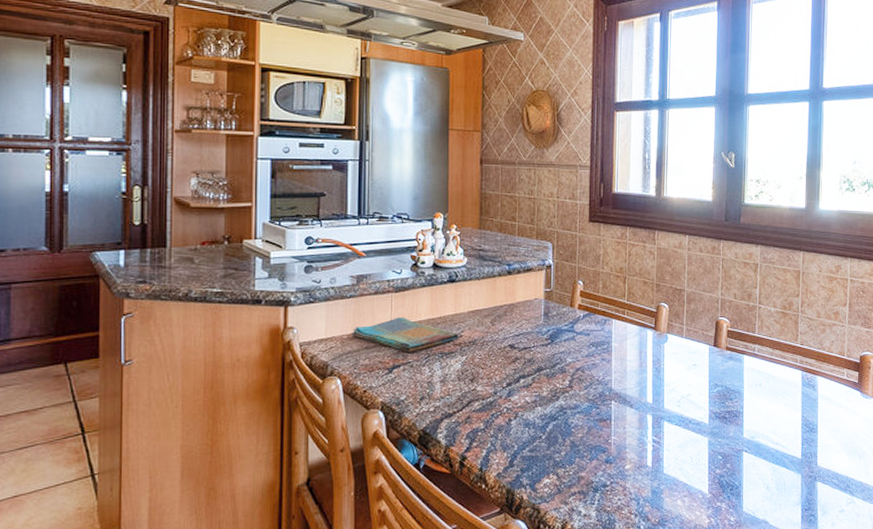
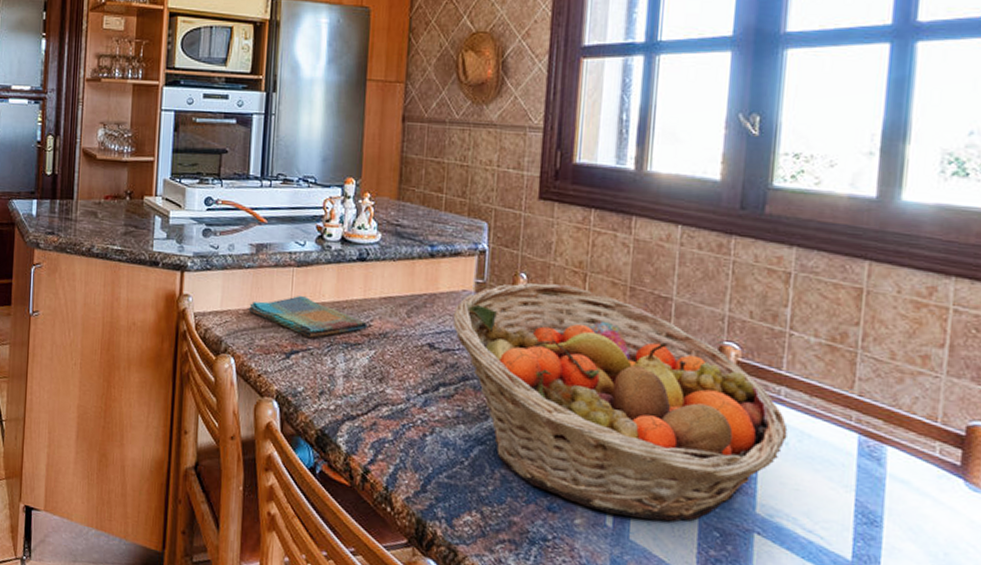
fruit basket: none [528,287,760,457] -> present [453,283,788,521]

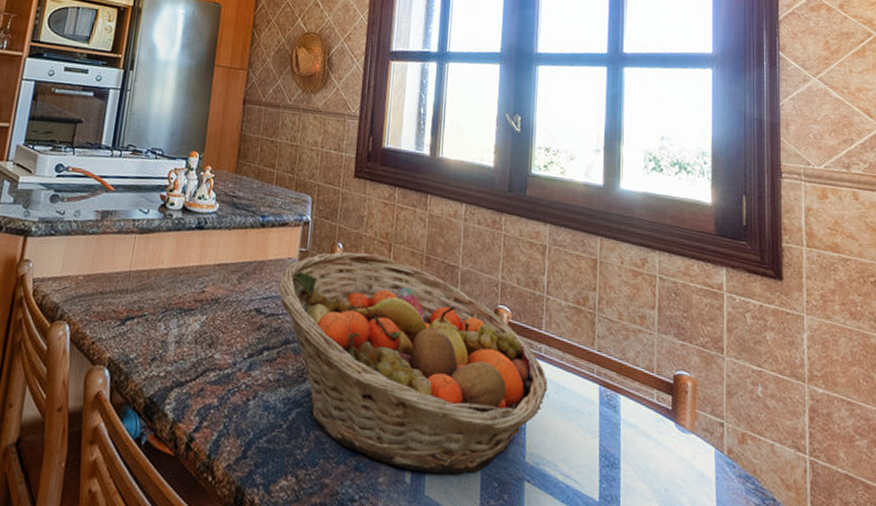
dish towel: present [248,296,367,338] -> none [88,262,201,304]

